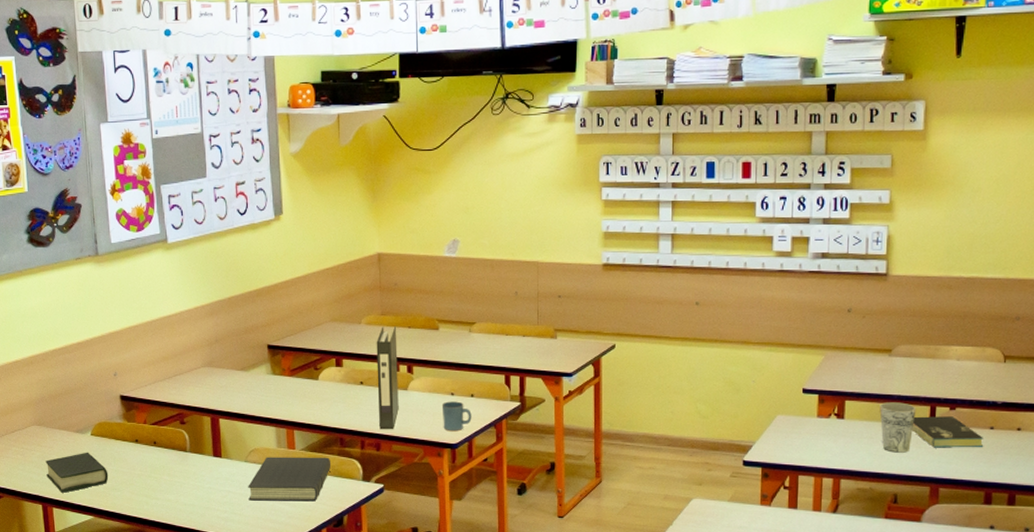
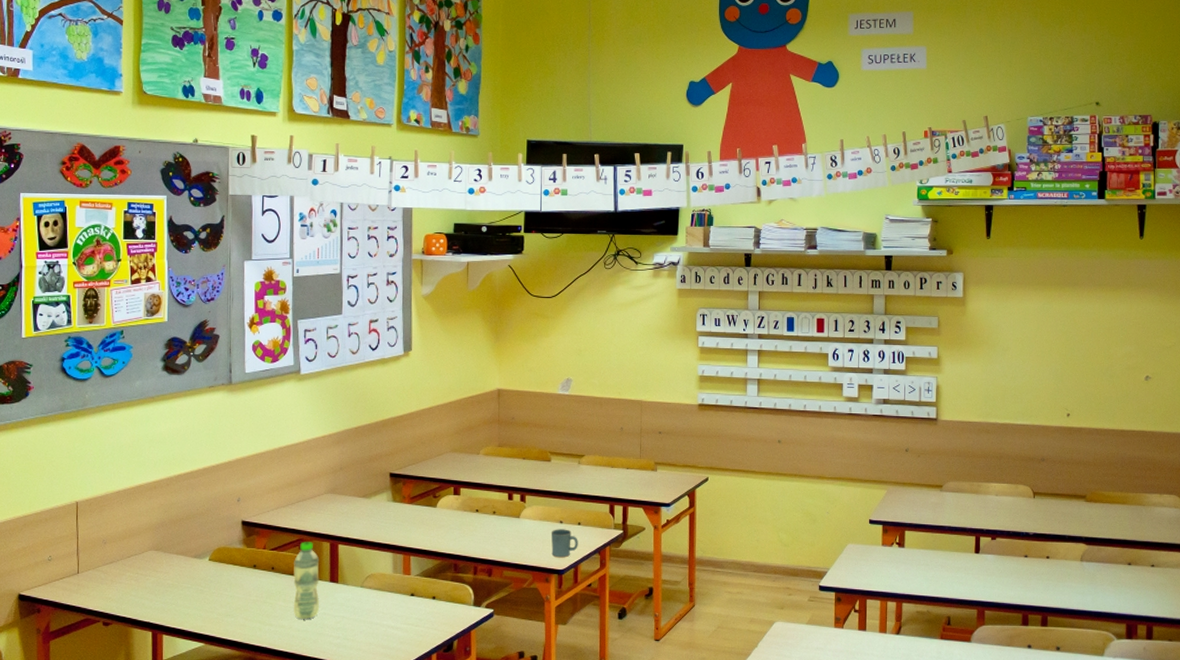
book: present [45,452,109,493] -> none [159,577,223,619]
water bottle: none [175,416,204,493] -> present [293,542,320,619]
book: present [248,457,332,502] -> none [362,582,445,627]
binder: present [376,326,399,430] -> none [491,457,512,556]
cup: present [879,402,917,453] -> none [934,532,964,579]
book: present [911,416,984,448] -> none [960,545,1020,574]

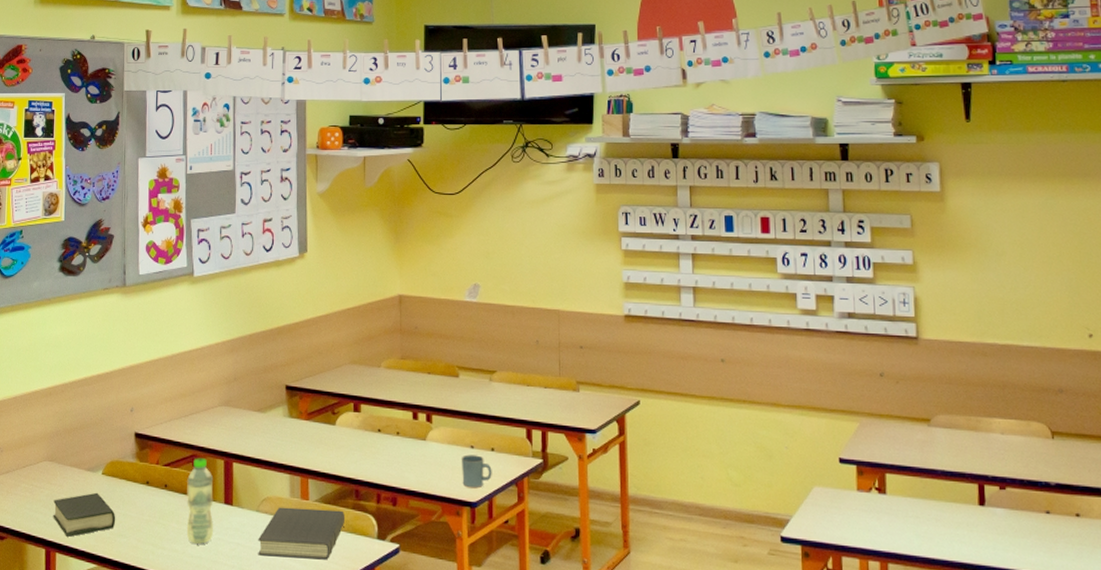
book: none [159,577,223,619] -> present [53,492,116,537]
book: none [362,582,445,627] -> present [258,507,346,560]

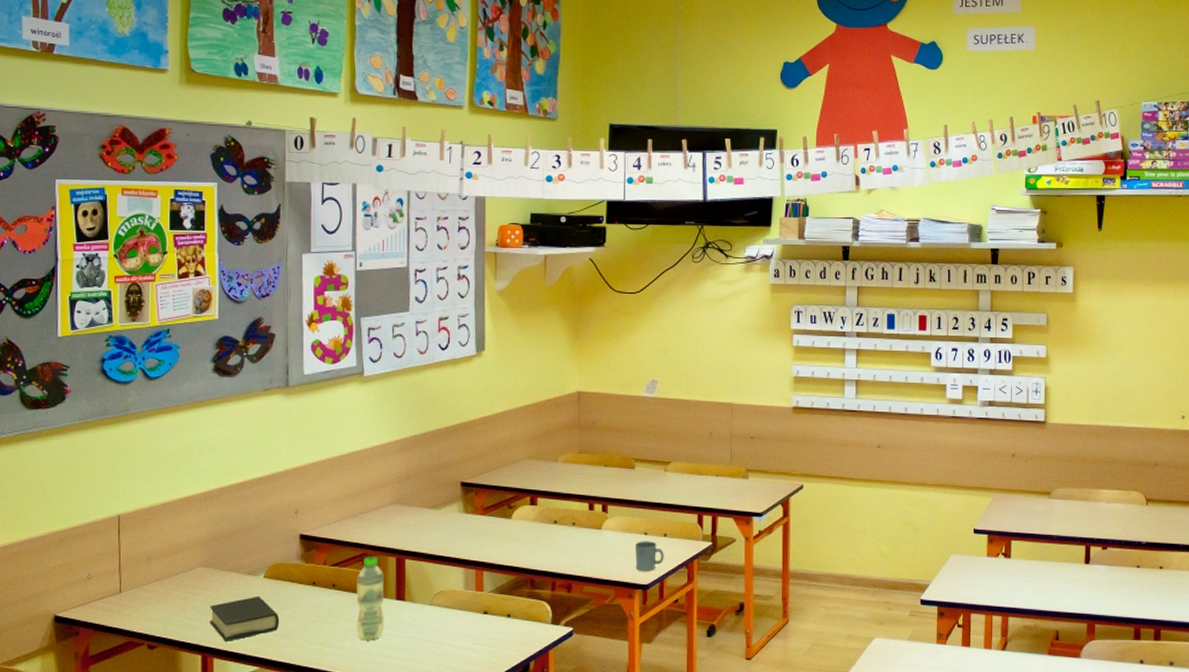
book: present [258,507,346,560] -> none [431,599,520,647]

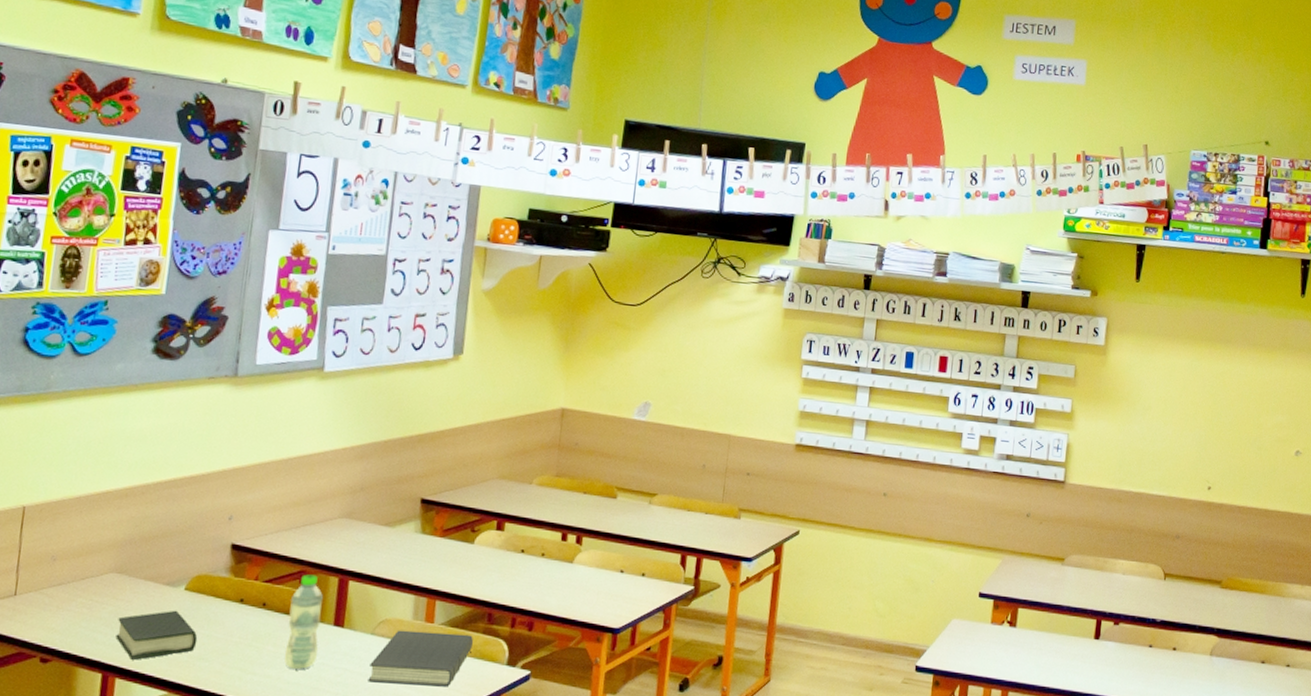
book: none [431,599,520,647] -> present [368,630,474,687]
mug: present [634,541,664,572] -> none [607,579,640,615]

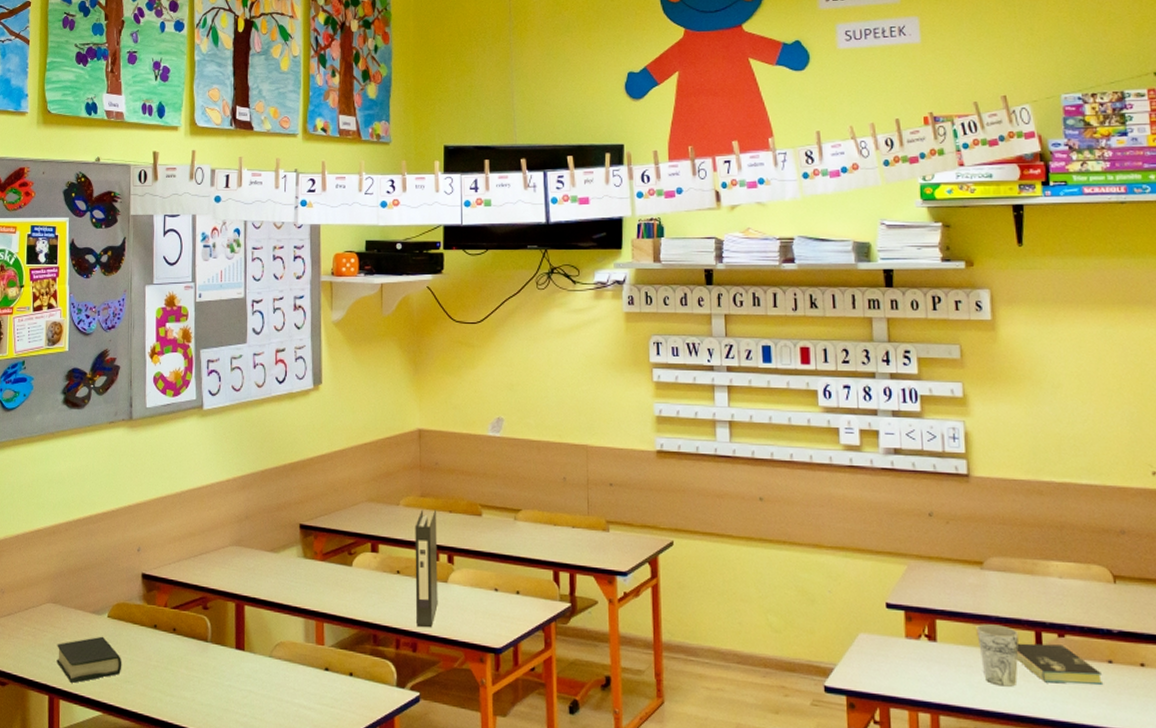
water bottle: present [284,574,324,669] -> none [196,600,225,691]
book: present [368,630,474,687] -> none [271,652,363,709]
binder: none [535,489,571,608] -> present [415,509,438,628]
cup: none [1049,612,1084,667] -> present [976,624,1020,687]
book: none [1078,629,1143,667] -> present [1016,643,1104,686]

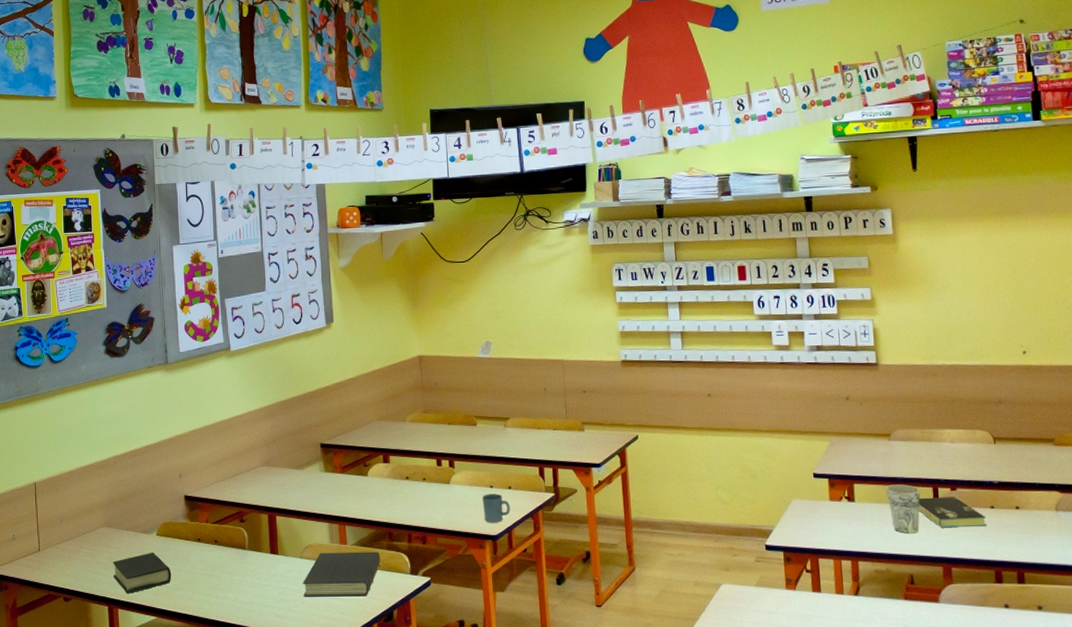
book: none [271,652,363,709] -> present [303,551,381,597]
binder: present [415,509,438,628] -> none [419,423,443,523]
mug: none [484,598,517,634] -> present [482,493,510,523]

